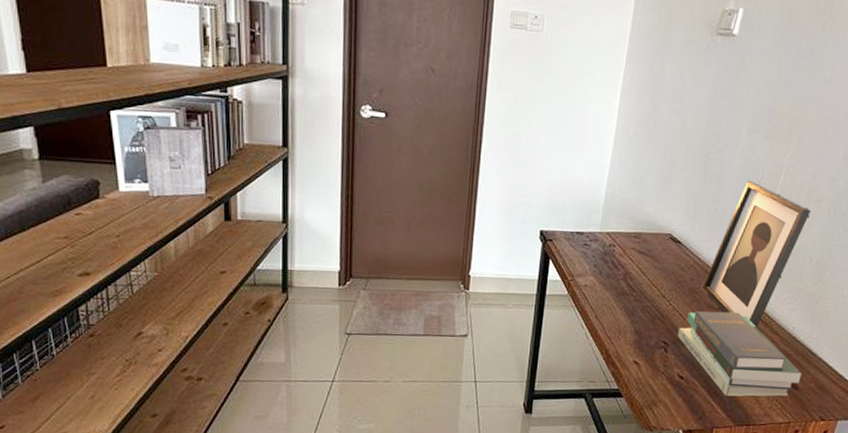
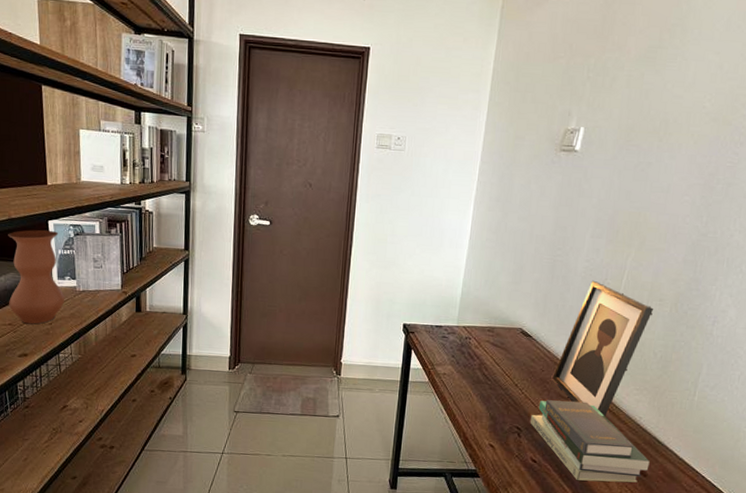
vase: none [58,122,136,237] -> present [8,229,65,325]

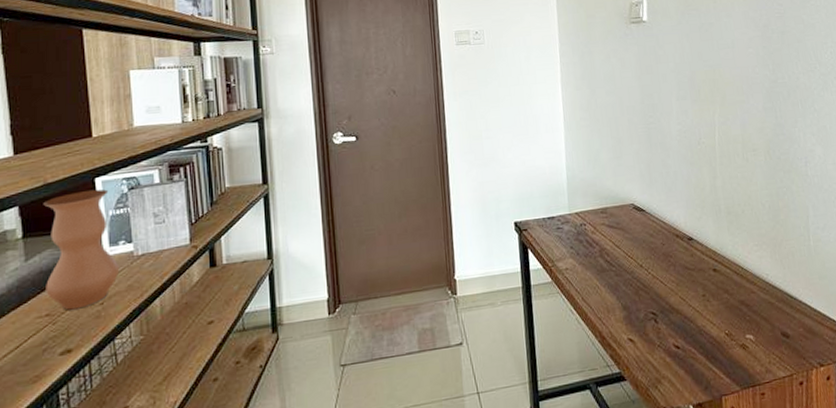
books: present [530,400,650,483] -> none [662,269,789,359]
picture frame: present [552,280,654,416] -> none [674,142,751,281]

